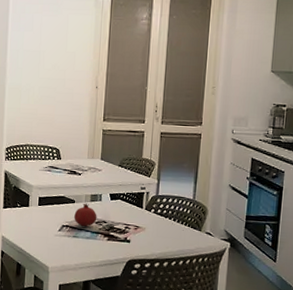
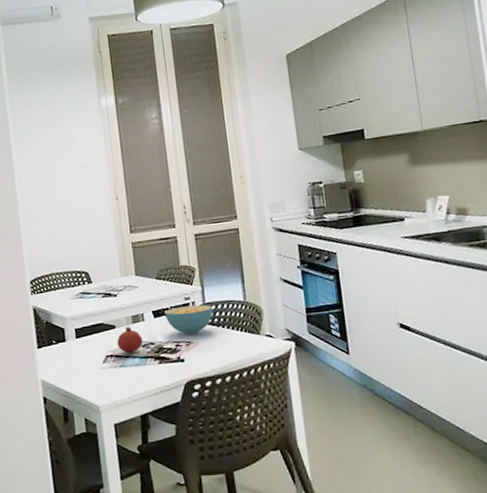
cereal bowl: none [120,194,164,221] -> present [164,304,214,335]

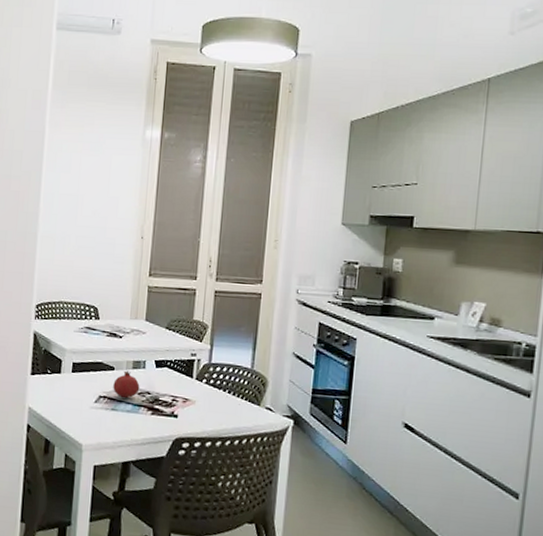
cereal bowl: present [164,304,214,335] -> none [167,361,218,393]

